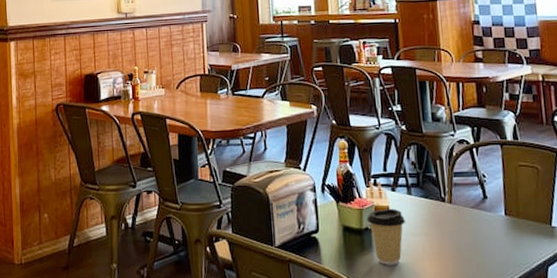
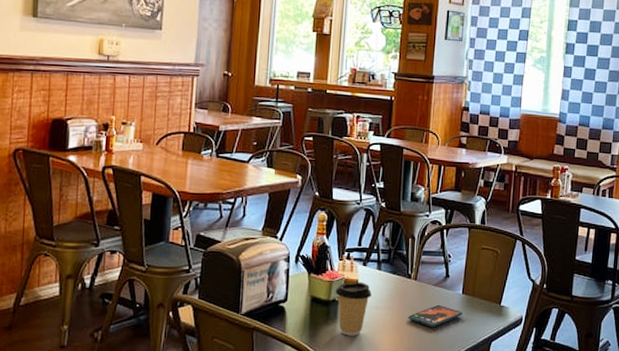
smartphone: none [448,228,510,252] -> present [408,304,463,327]

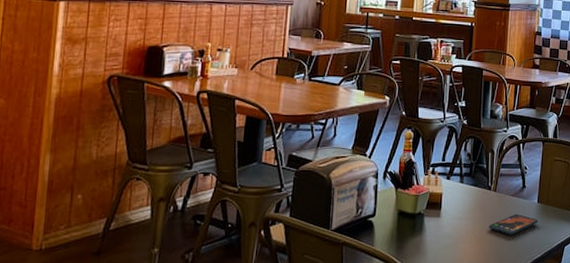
coffee cup: present [335,282,371,336] -> none [421,195,455,247]

